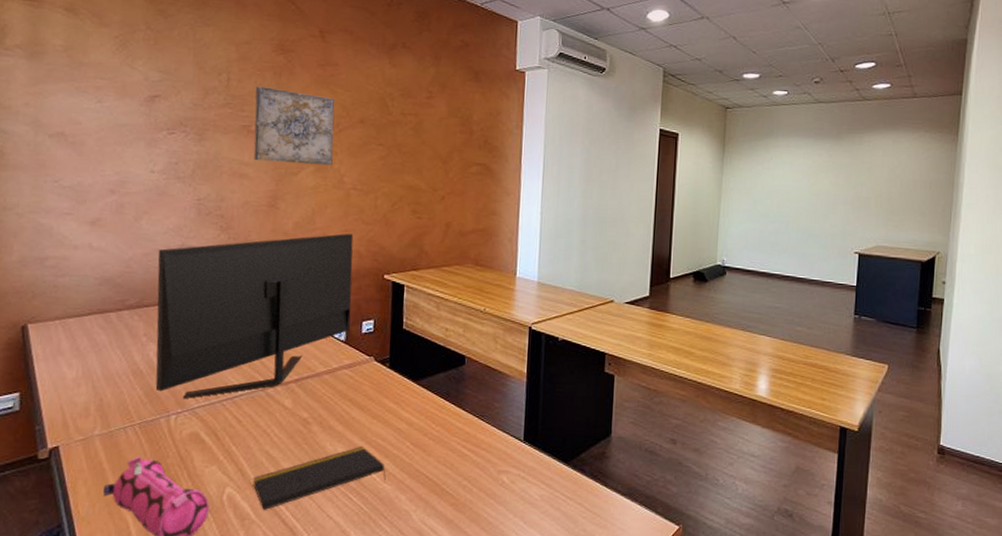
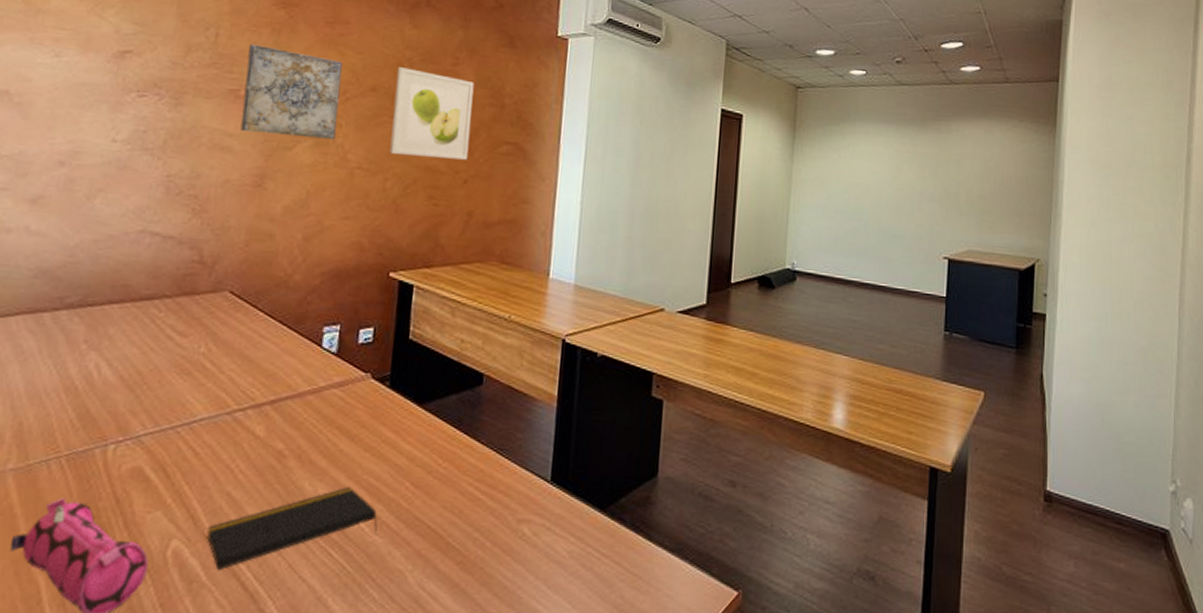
monitor: present [155,233,354,399] -> none [92,221,356,423]
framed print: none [378,101,447,180] -> present [389,67,475,160]

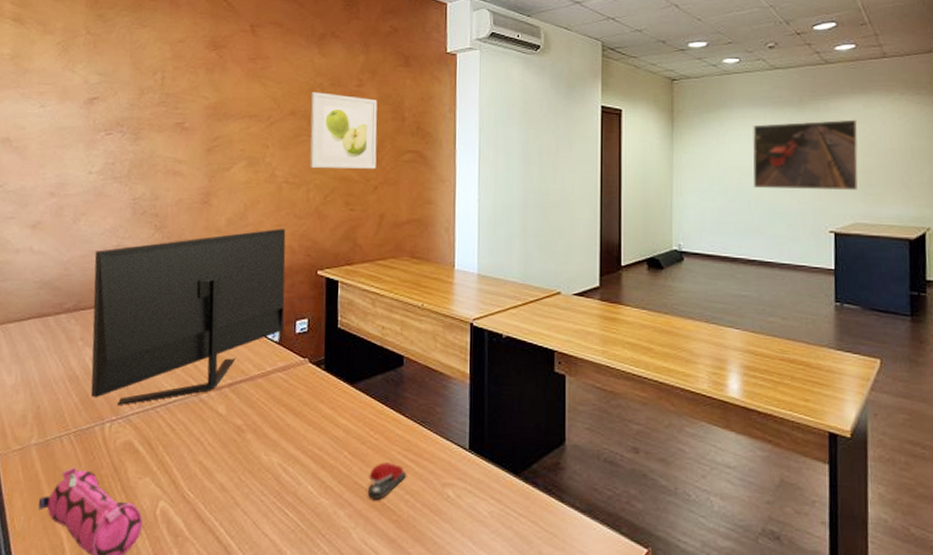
monitor: none [92,221,356,423] -> present [90,229,286,405]
notepad: present [207,486,378,570] -> none [186,455,323,526]
wall art: present [240,43,343,140] -> none [187,82,266,160]
stapler: none [430,495,478,538] -> present [368,462,407,499]
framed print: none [871,141,978,216] -> present [753,119,859,190]

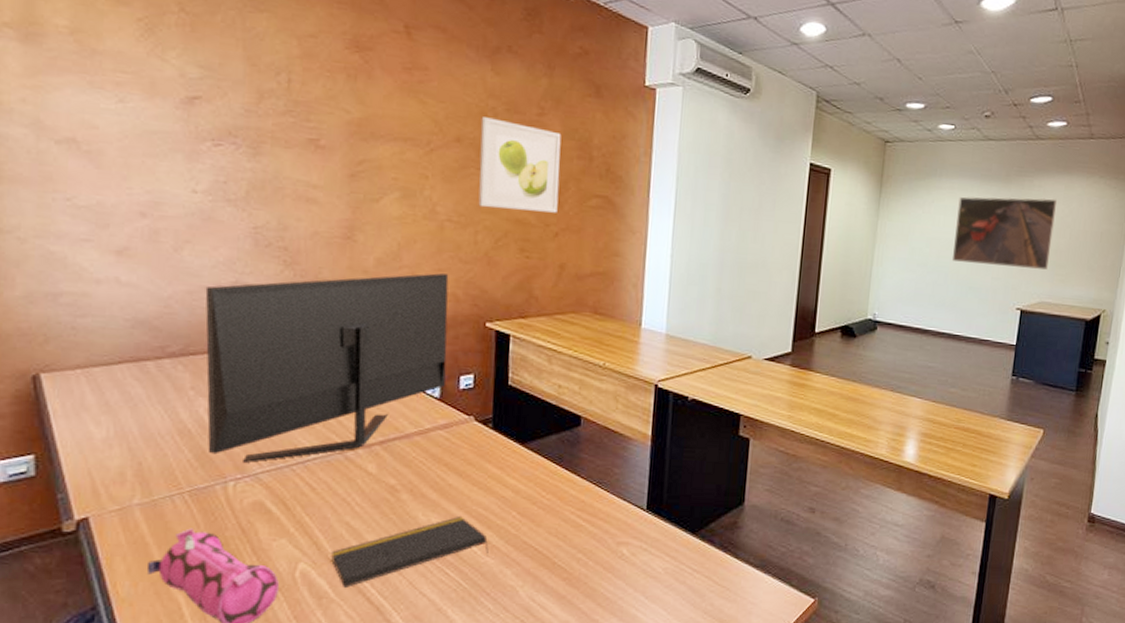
notepad: none [186,455,323,526] -> present [331,515,489,588]
stapler: present [368,462,407,499] -> none [538,522,580,558]

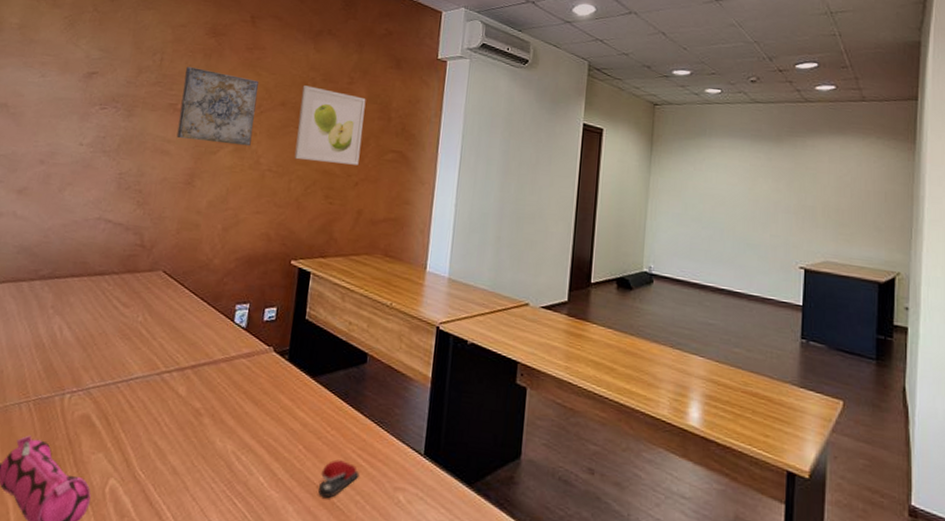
monitor: present [205,273,449,463] -> none [55,215,265,378]
wall art: none [323,90,425,192] -> present [176,66,259,147]
notepad: present [331,515,489,588] -> none [137,444,275,508]
stapler: none [538,522,580,558] -> present [319,459,360,498]
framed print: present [951,196,1058,270] -> none [726,155,834,229]

